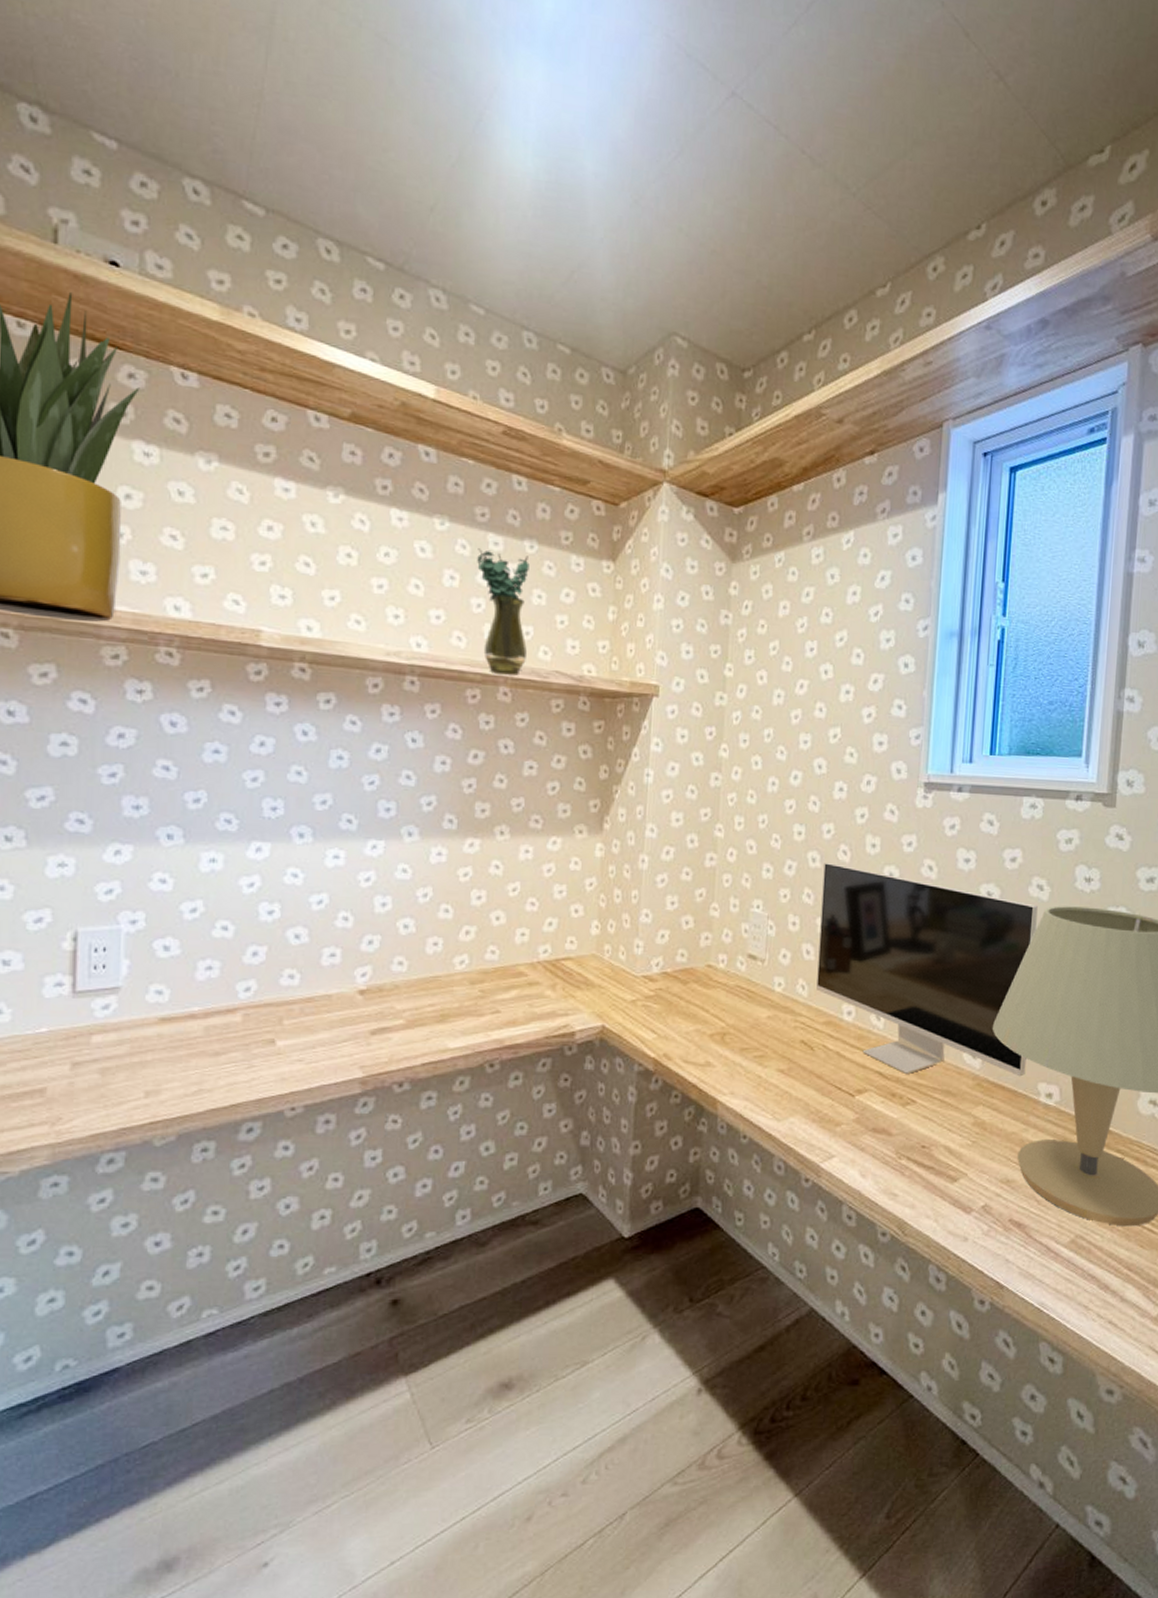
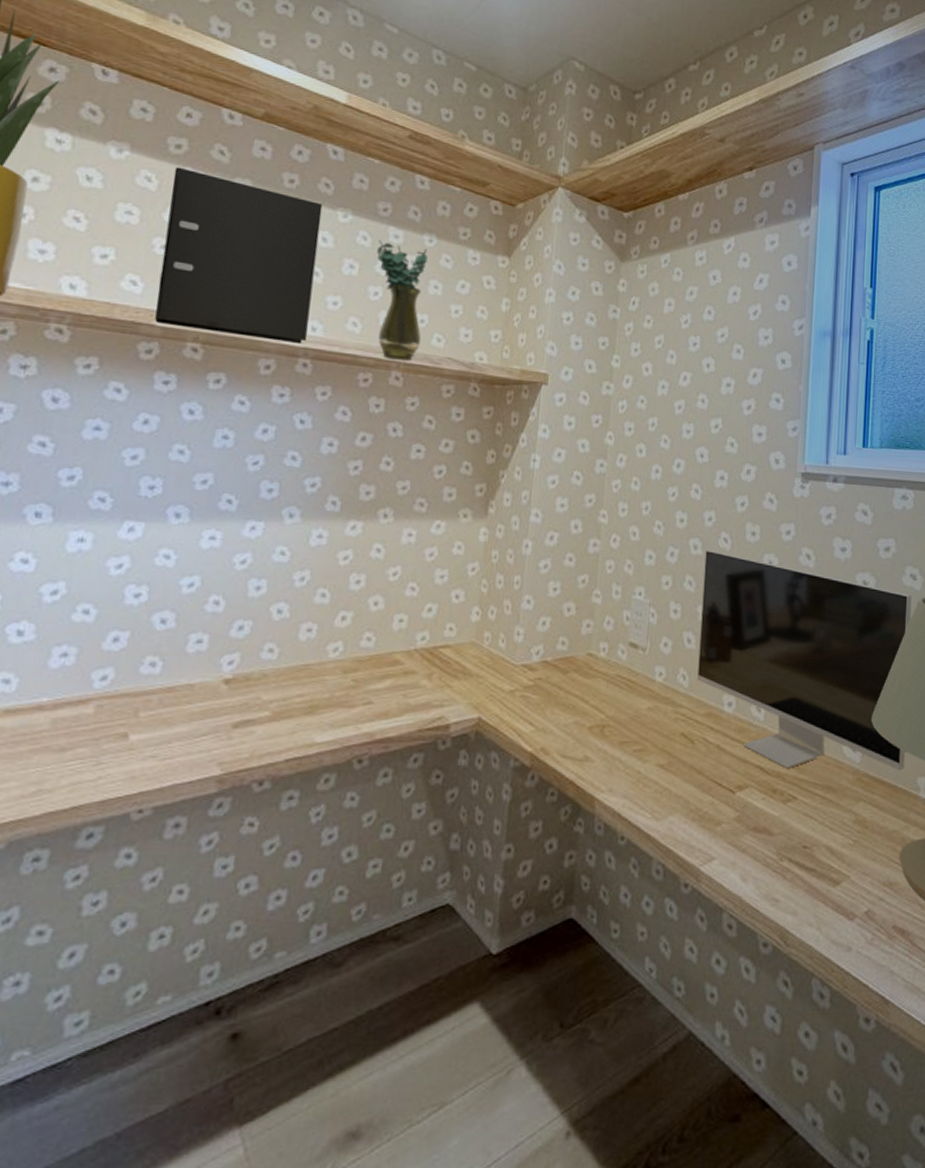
binder: none [260,476,419,662] -> present [154,166,323,345]

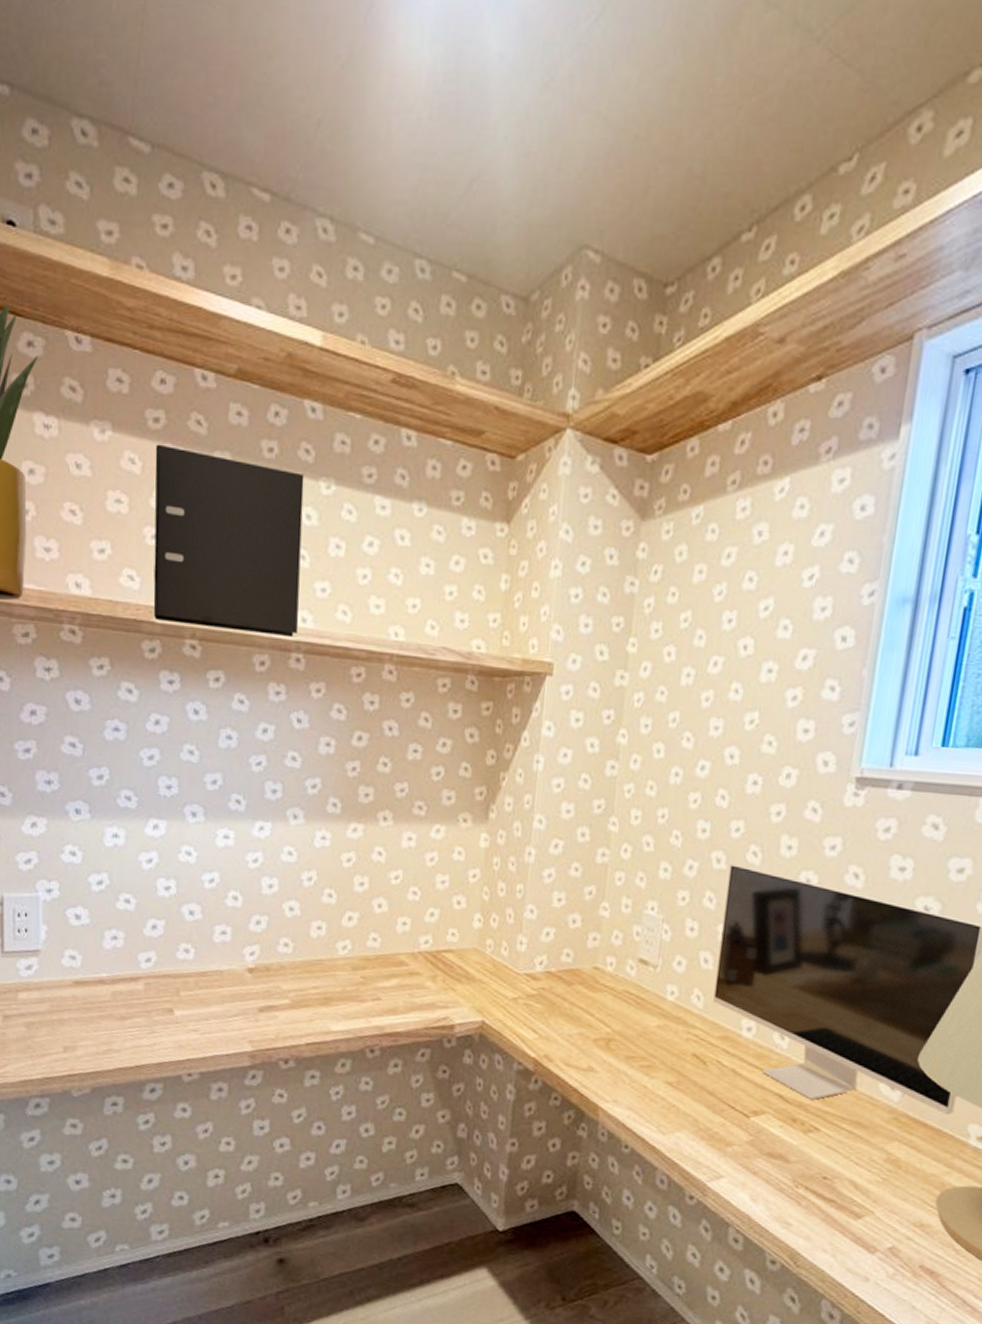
vase: present [377,240,428,362] -> none [363,513,418,654]

